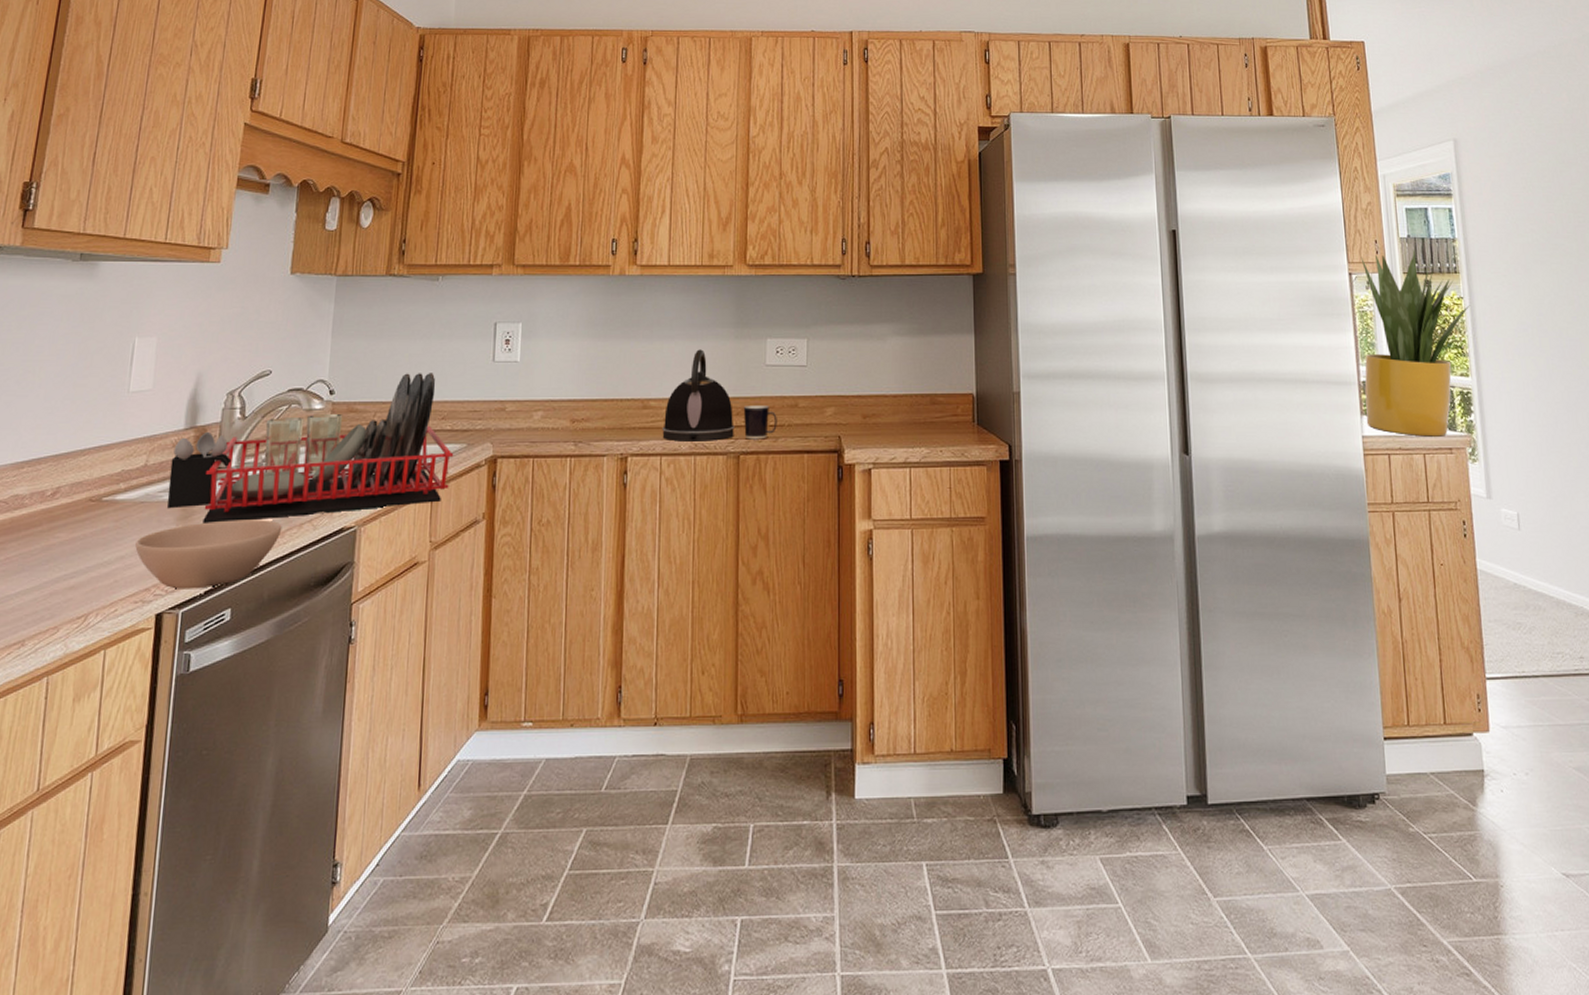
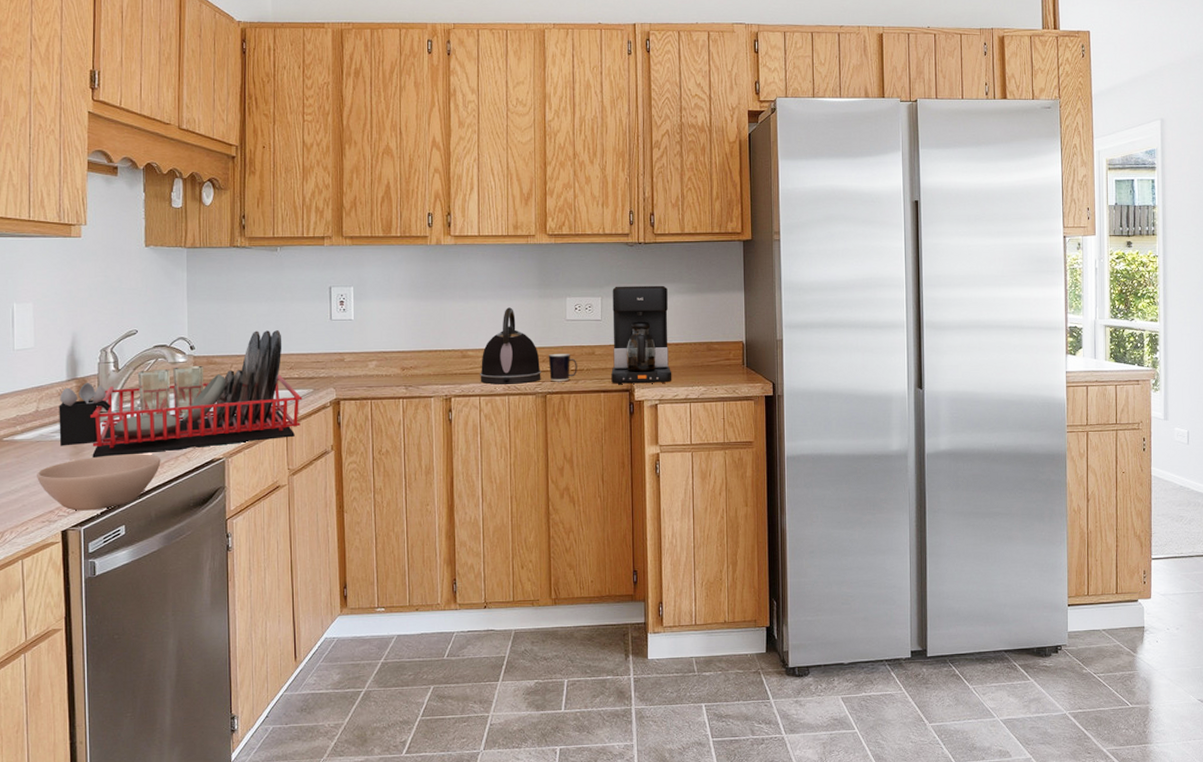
coffee maker: none [817,325,889,443] -> present [611,285,672,384]
planter: present [1360,249,1470,437] -> none [1070,215,1163,371]

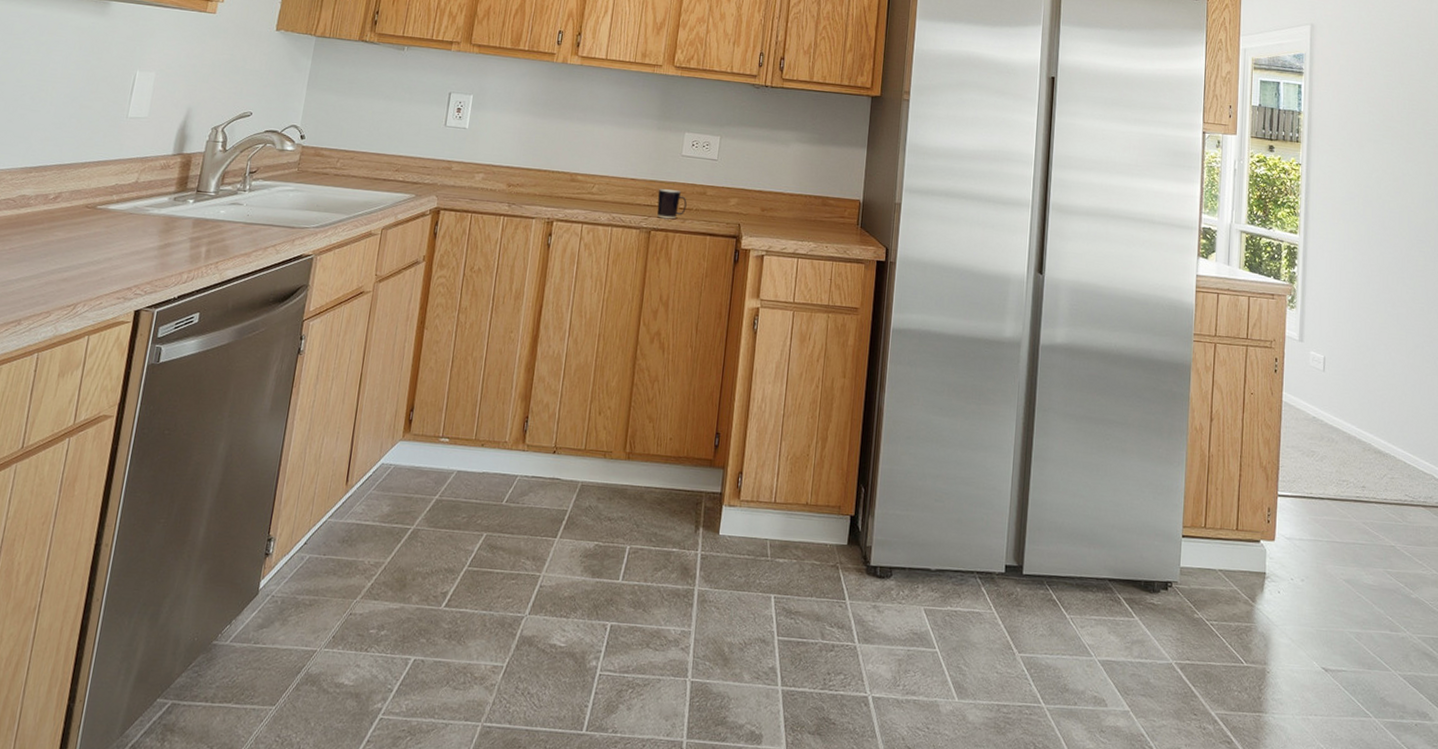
soup bowl: present [37,454,161,511] -> none [122,236,250,293]
dish rack: present [59,330,303,459] -> none [152,127,403,243]
kettle: present [480,307,541,385] -> none [585,135,649,216]
coffee maker: present [611,285,672,384] -> none [719,127,789,234]

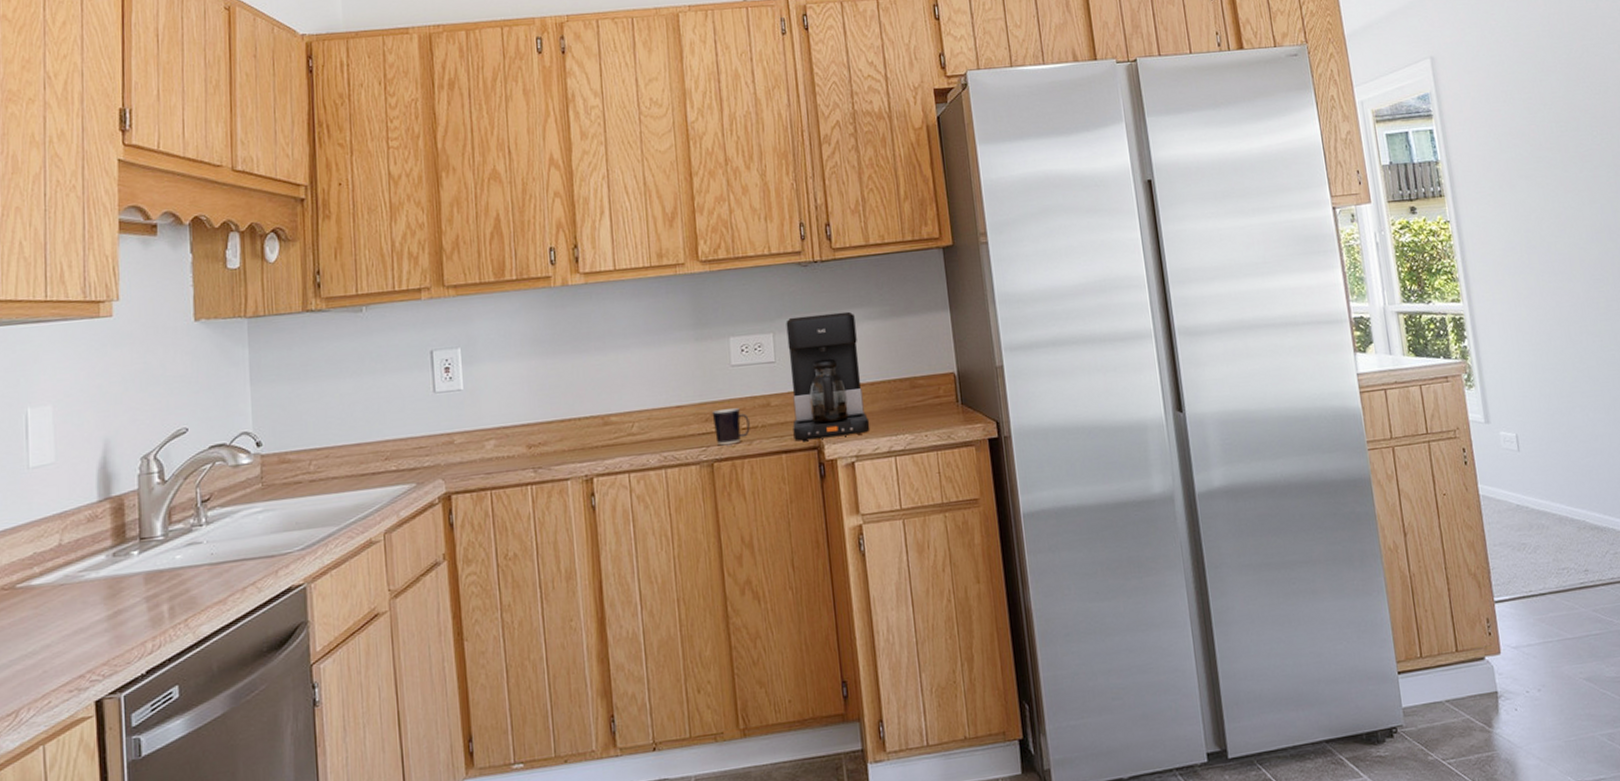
coffee maker: none [719,127,789,234] -> present [786,311,870,441]

